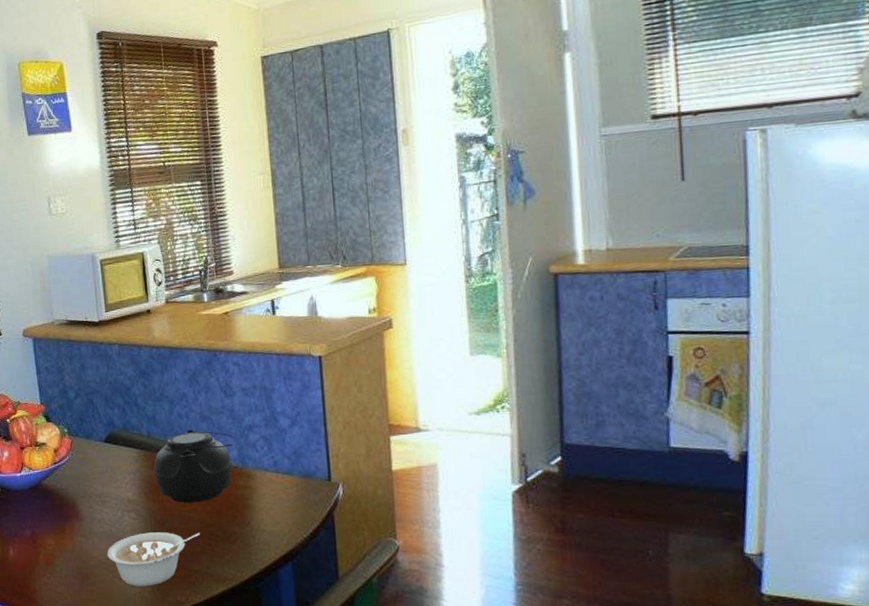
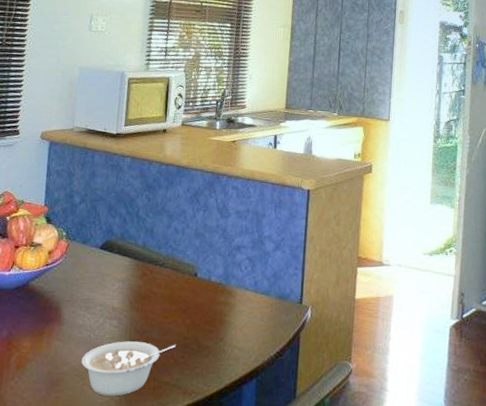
teapot: present [153,429,234,503] -> none [142,244,221,315]

